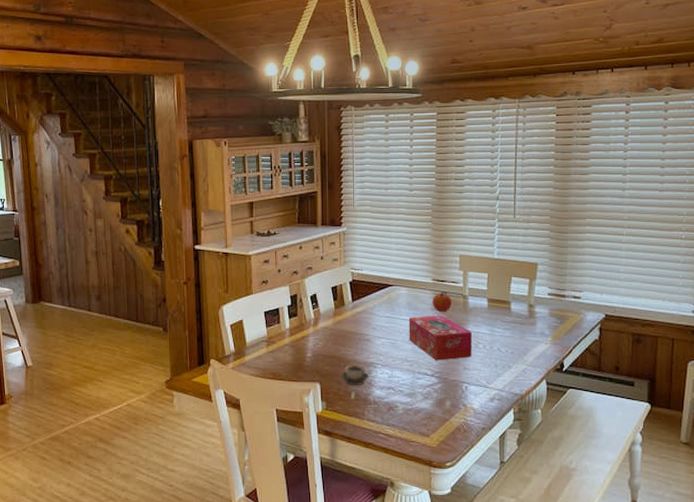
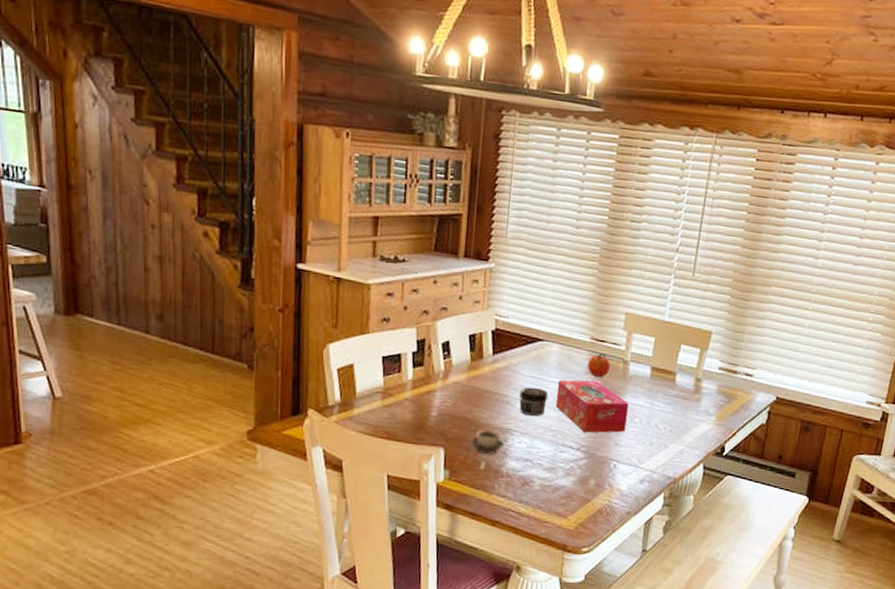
jar: none [377,325,402,350] -> present [518,387,549,417]

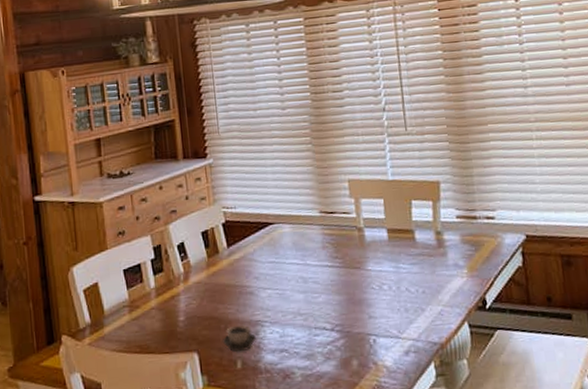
jar: present [518,387,549,417] -> none [260,272,291,304]
tissue box: present [555,380,628,433] -> none [296,253,377,310]
fruit: present [587,353,611,377] -> none [322,225,346,250]

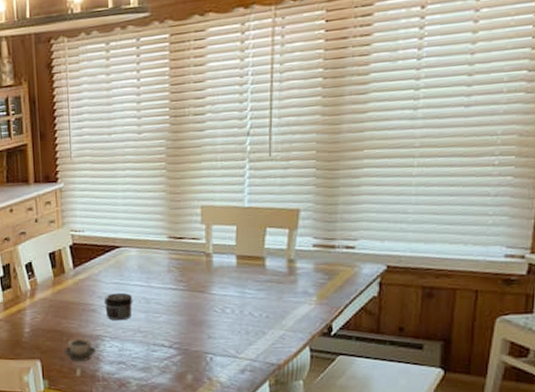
jar: none [260,272,291,304] -> present [104,293,133,321]

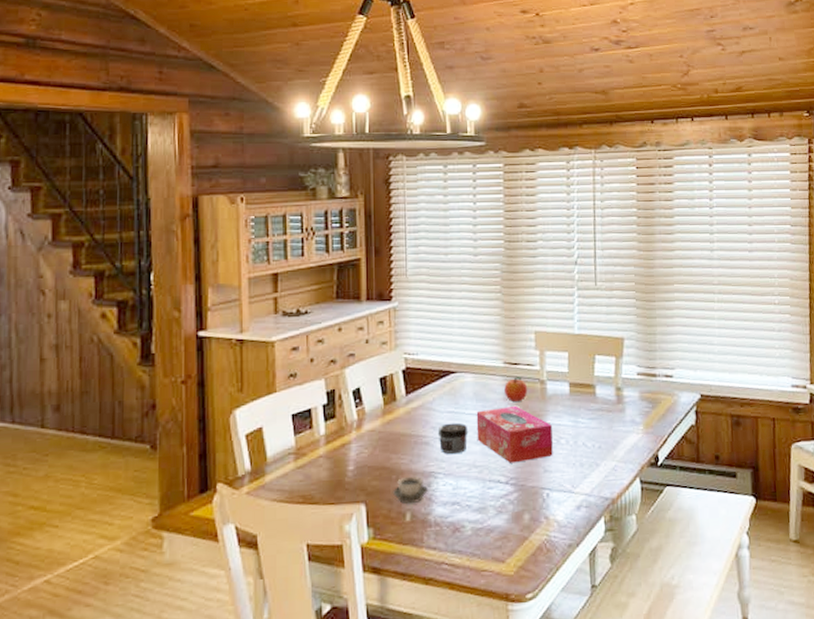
tissue box: none [140,277,218,330] -> present [476,405,553,463]
fruit: none [169,250,193,274] -> present [504,377,528,402]

